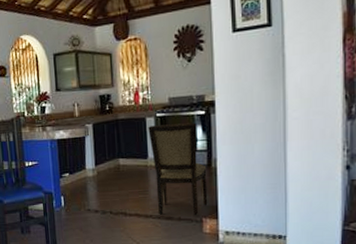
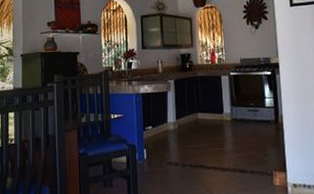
dining chair: present [148,122,208,216] -> none [223,82,277,169]

